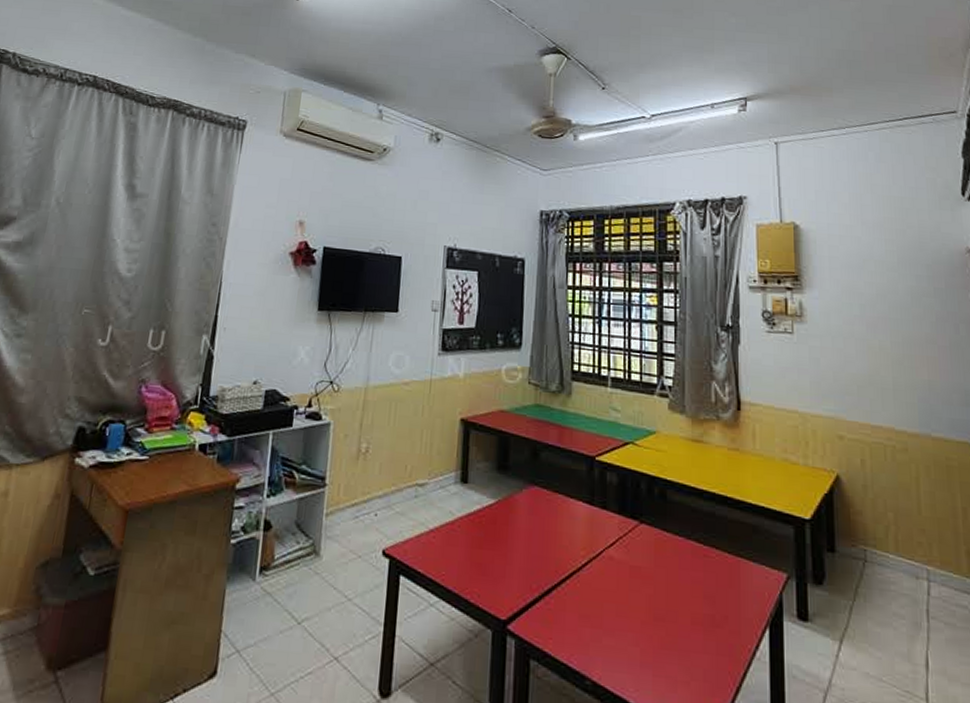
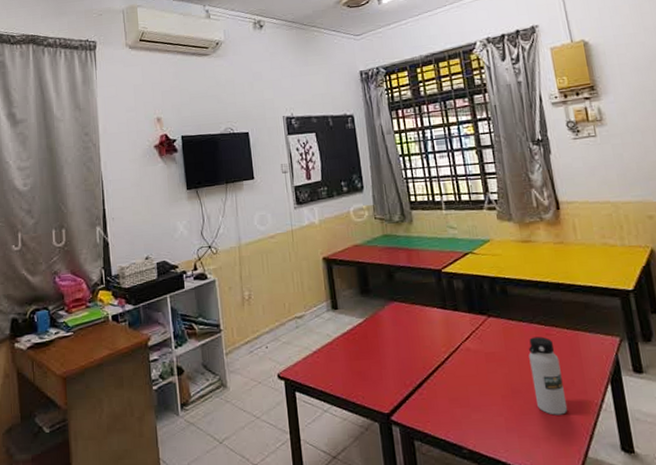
water bottle: none [680,556,716,657] -> present [528,336,568,415]

